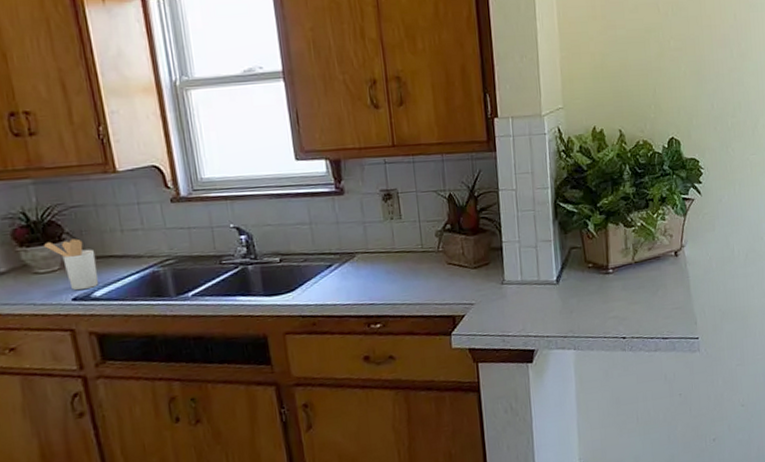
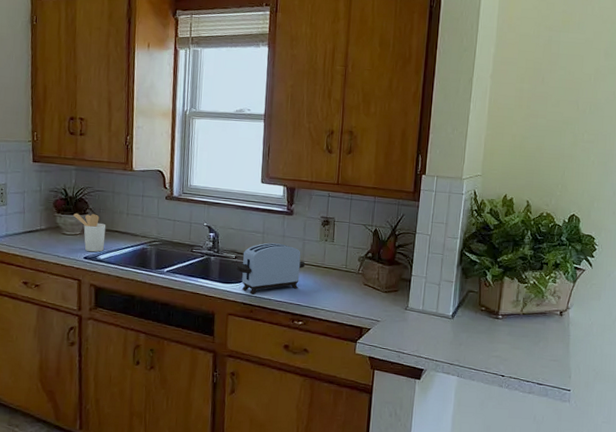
toaster: none [284,232,372,303] -> present [236,243,306,295]

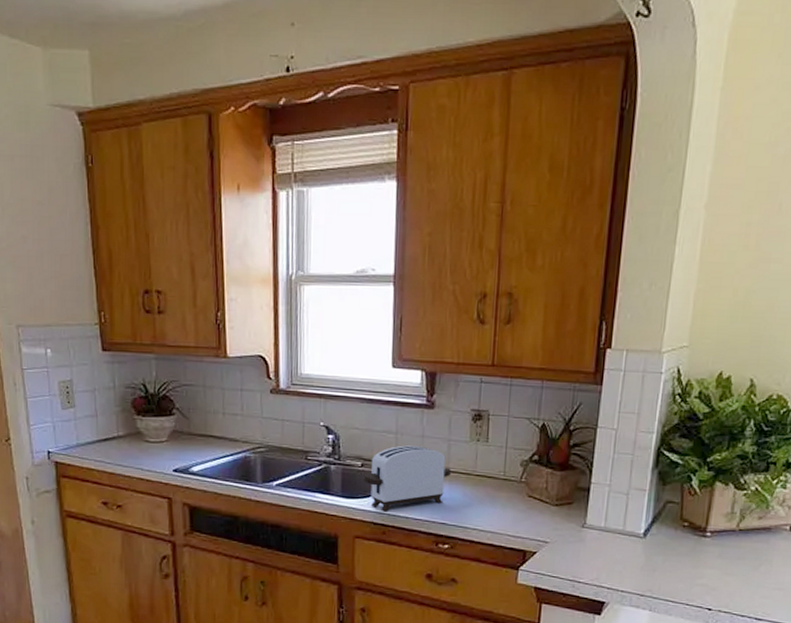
utensil holder: present [72,213,106,252] -> none [156,414,198,464]

